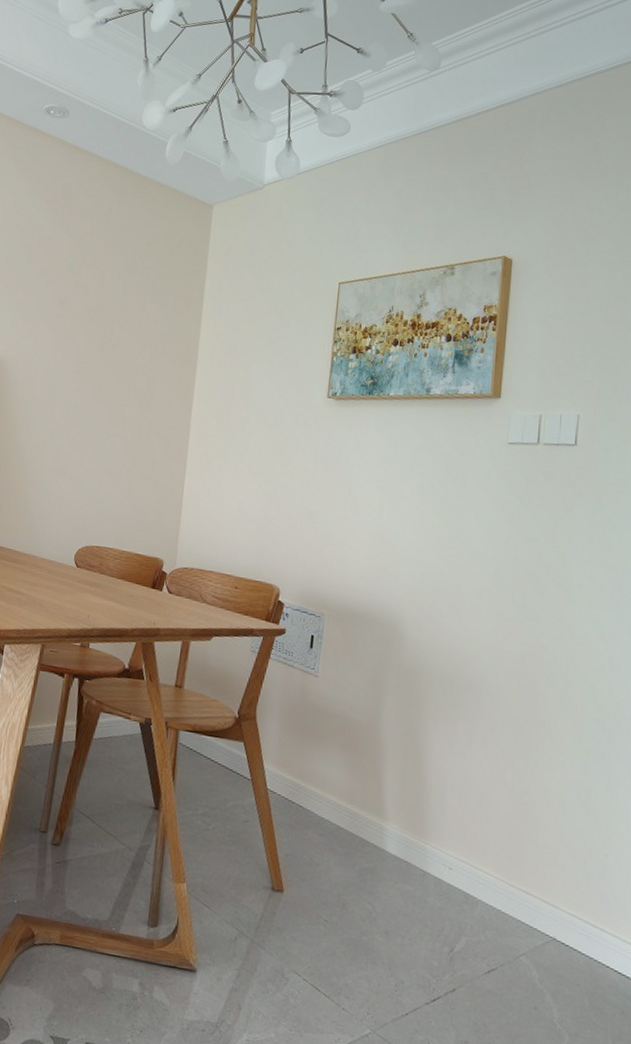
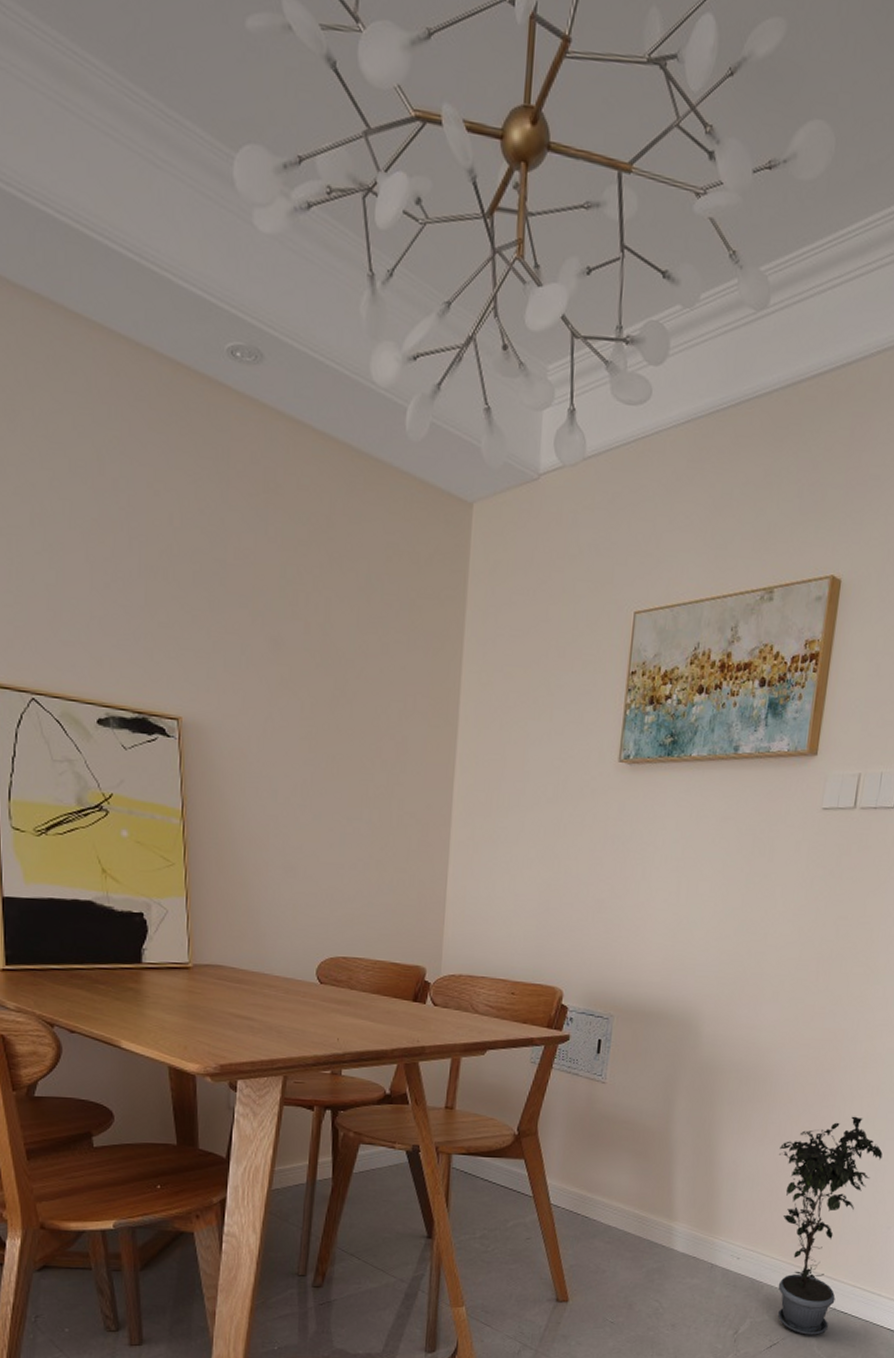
potted plant: none [486,732,592,966] -> present [778,1116,883,1335]

